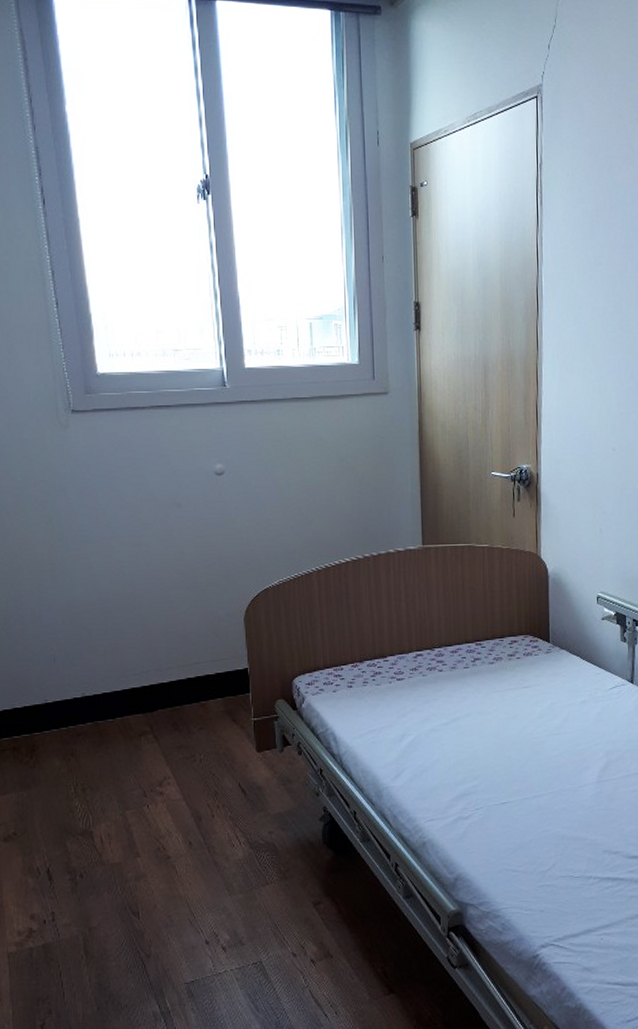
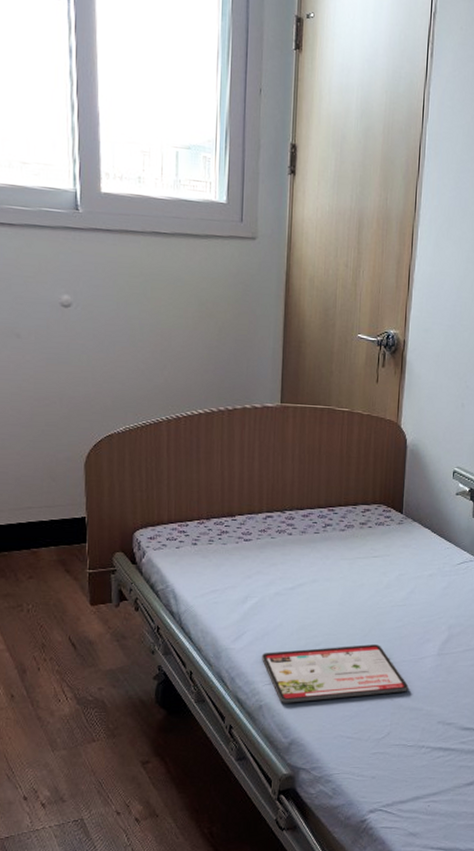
tablet: none [422,775,570,839] -> present [262,644,409,703]

